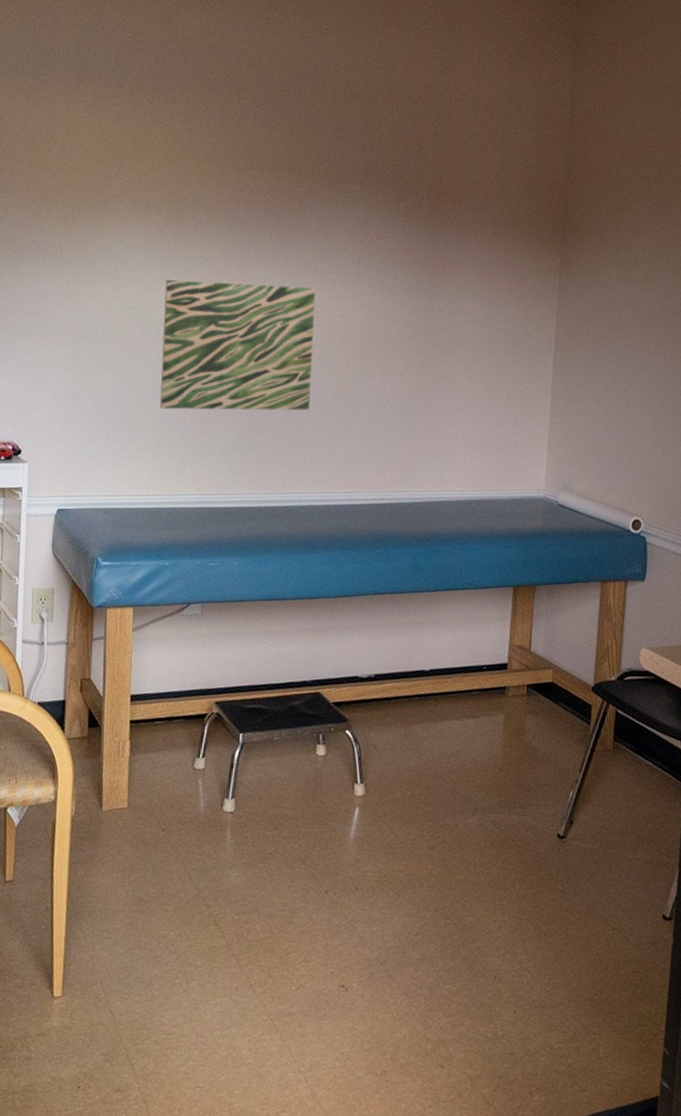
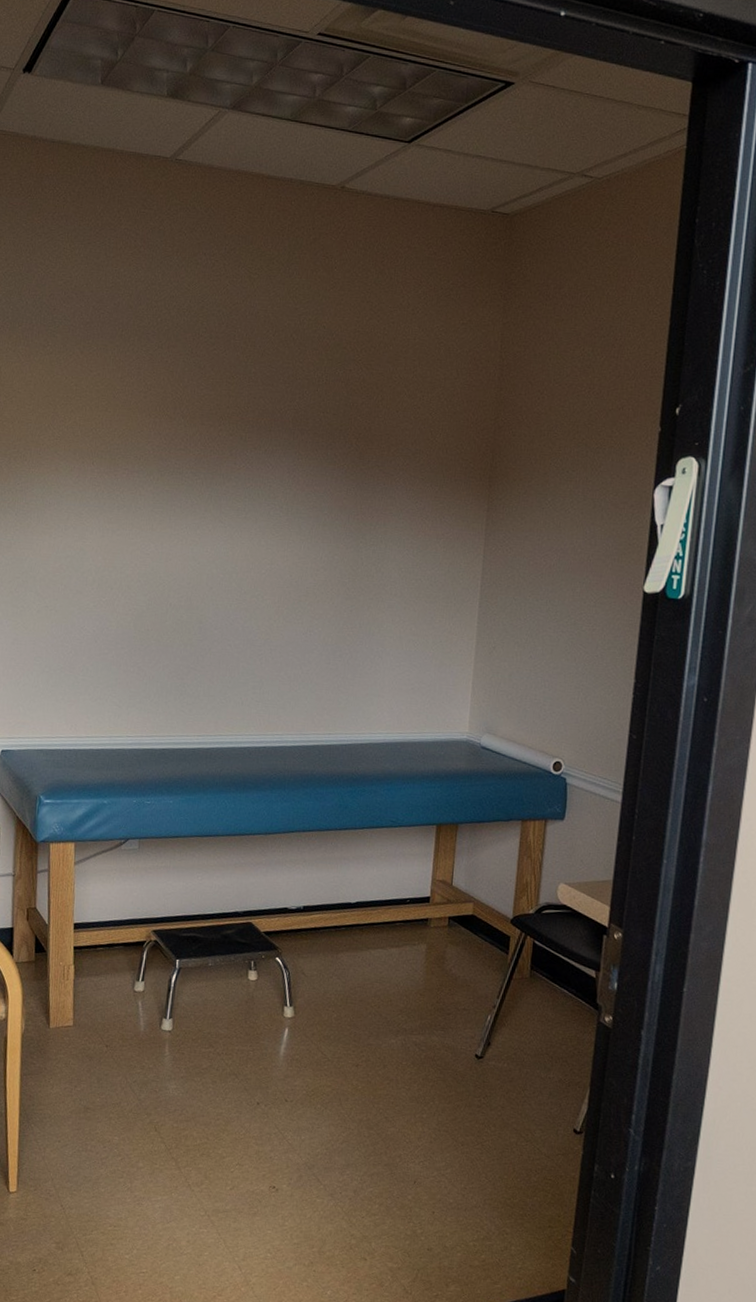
wall art: present [159,280,316,411] -> none [96,529,246,656]

